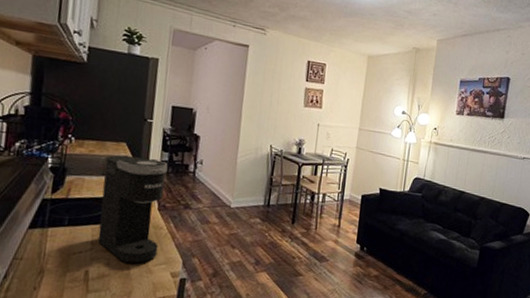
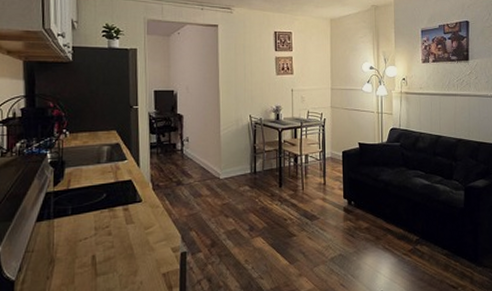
coffee maker: present [97,155,168,264] -> none [99,141,157,244]

